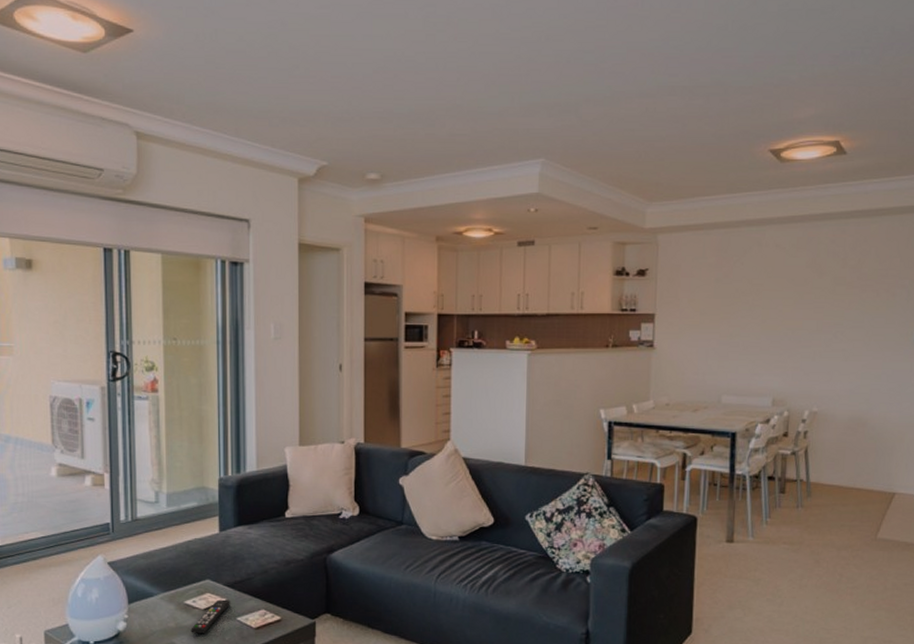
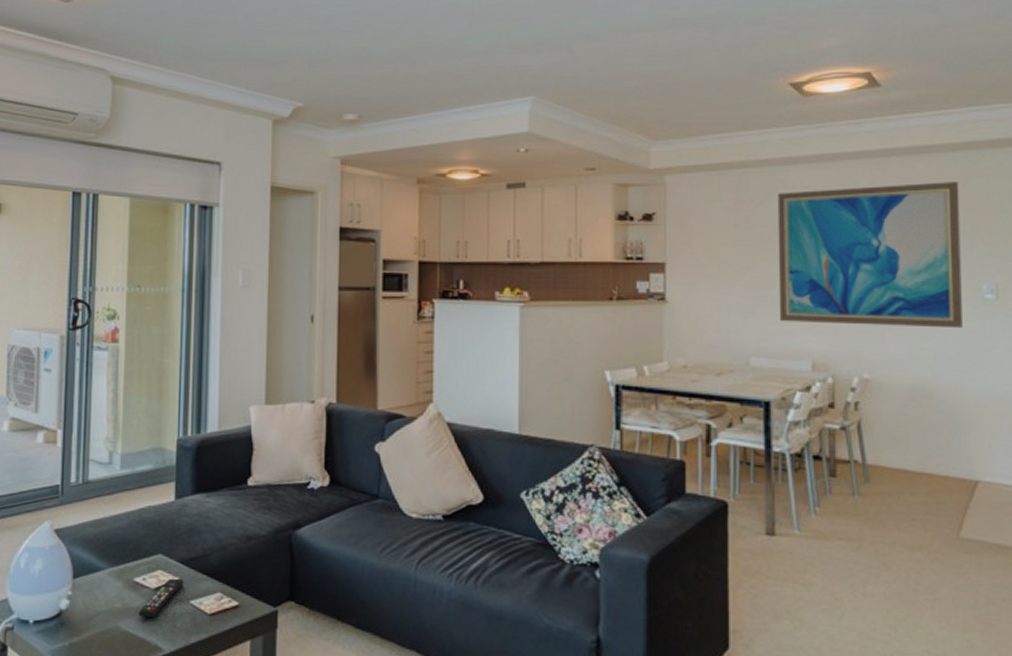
wall art: none [748,241,904,368] -> present [777,182,962,329]

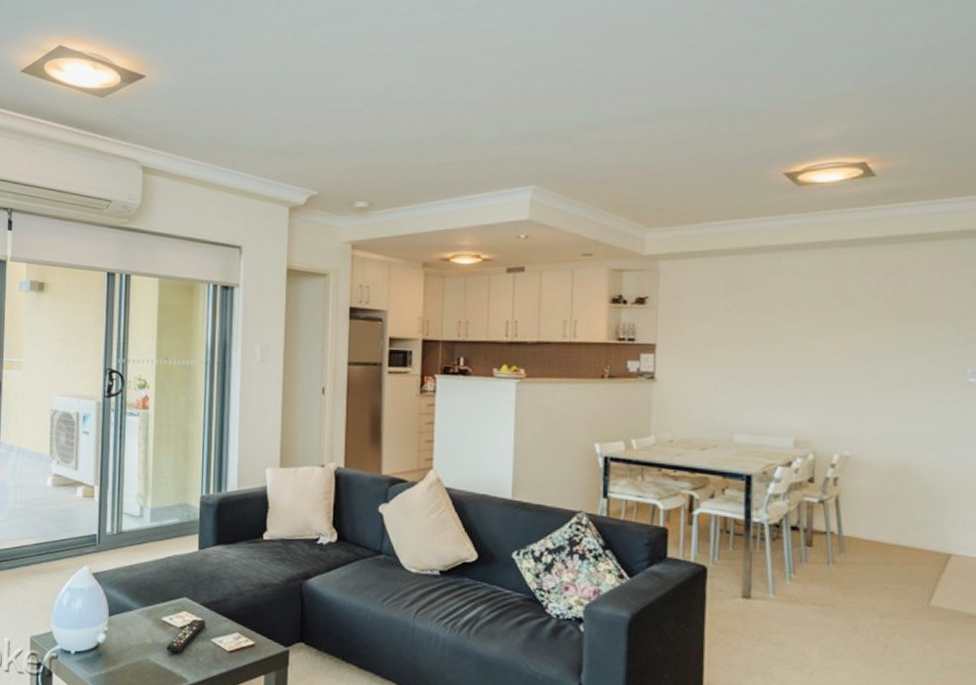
wall art: present [777,182,962,329] -> none [764,269,949,411]

